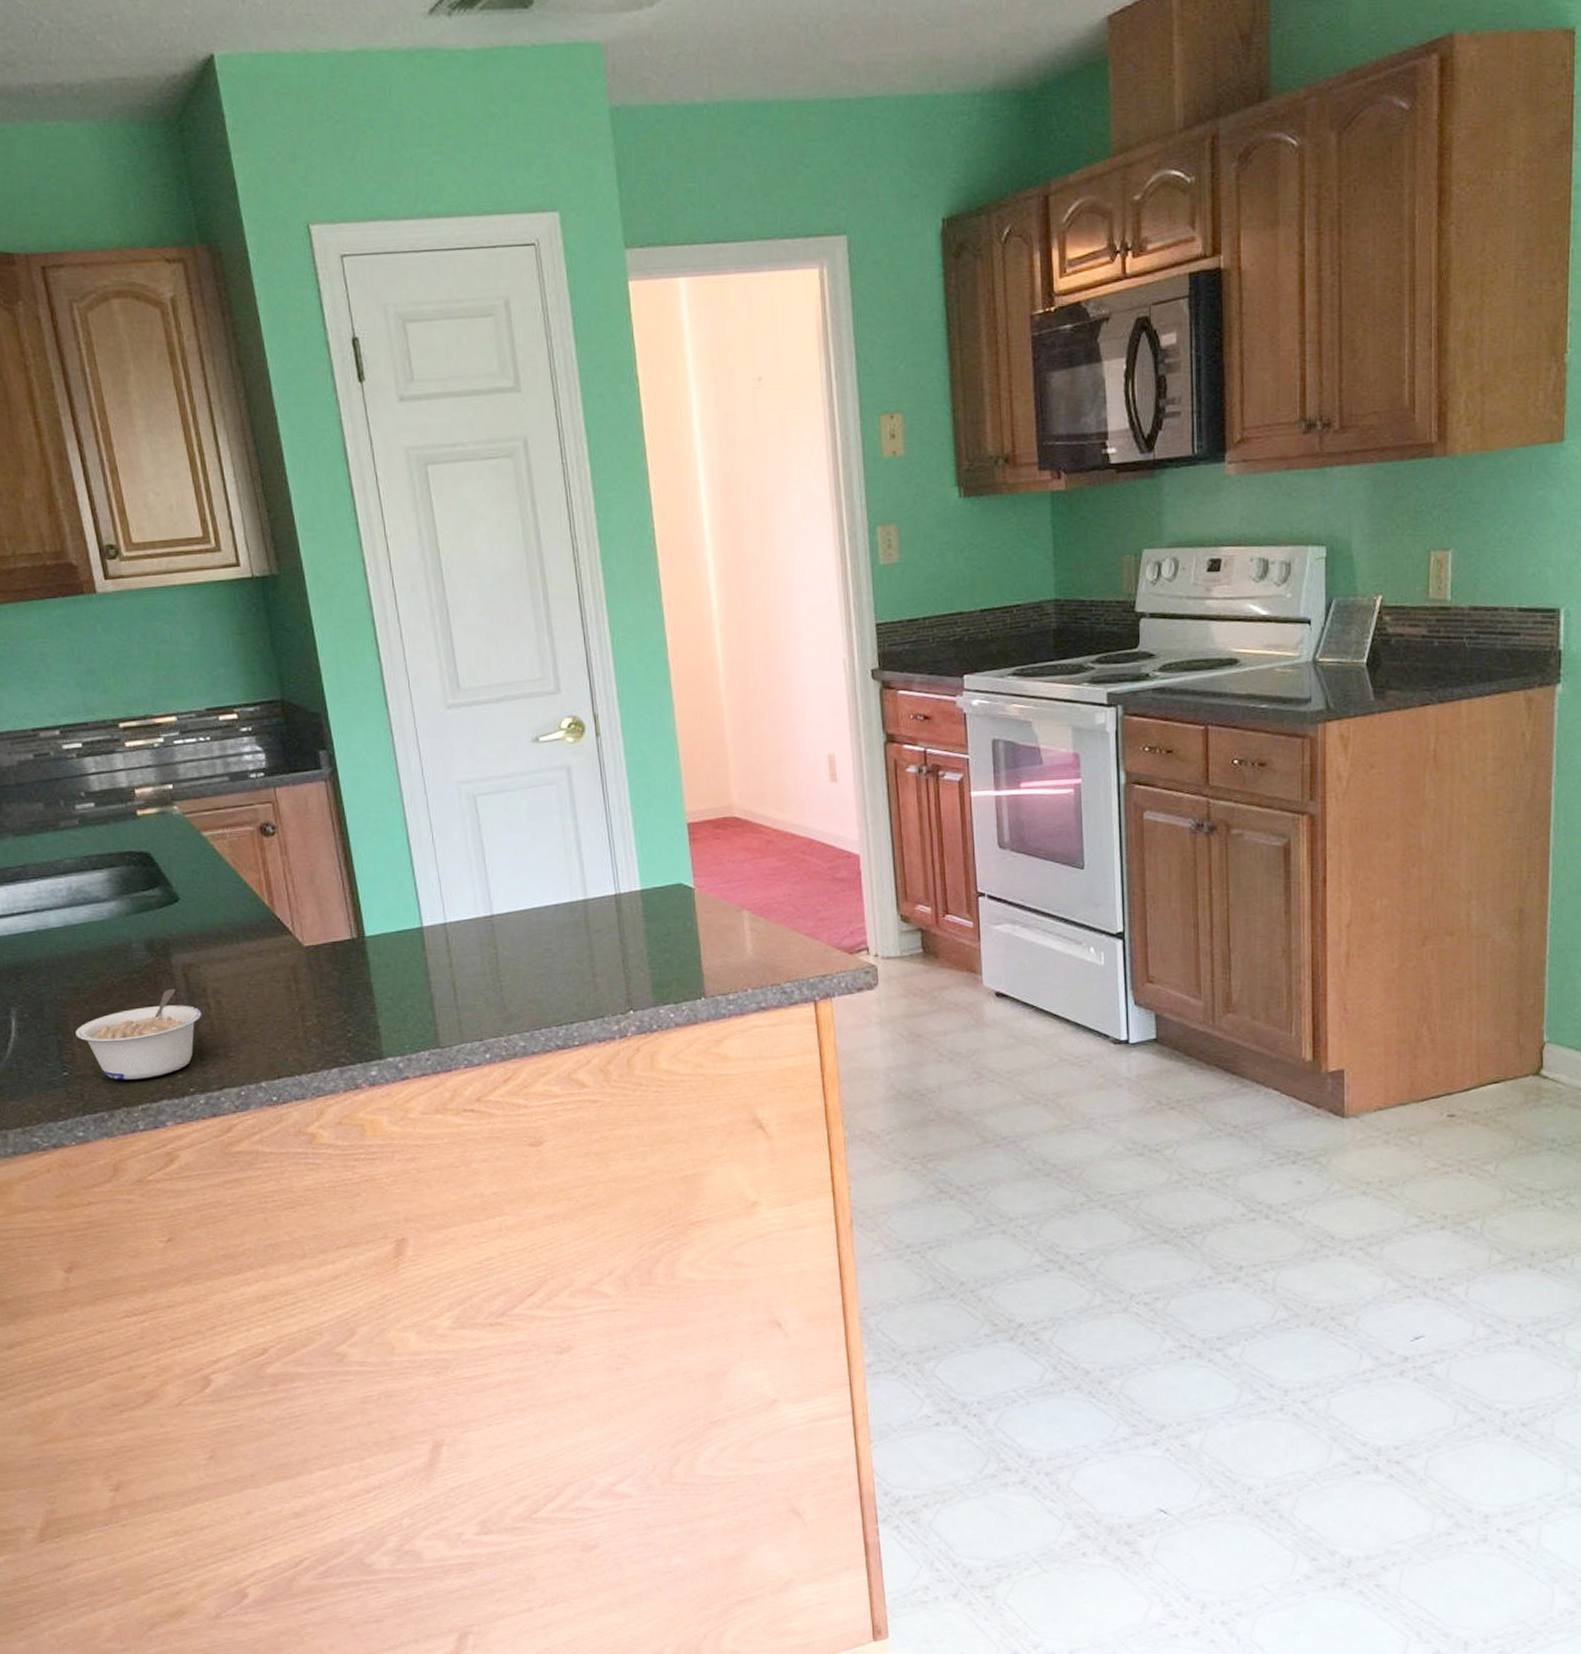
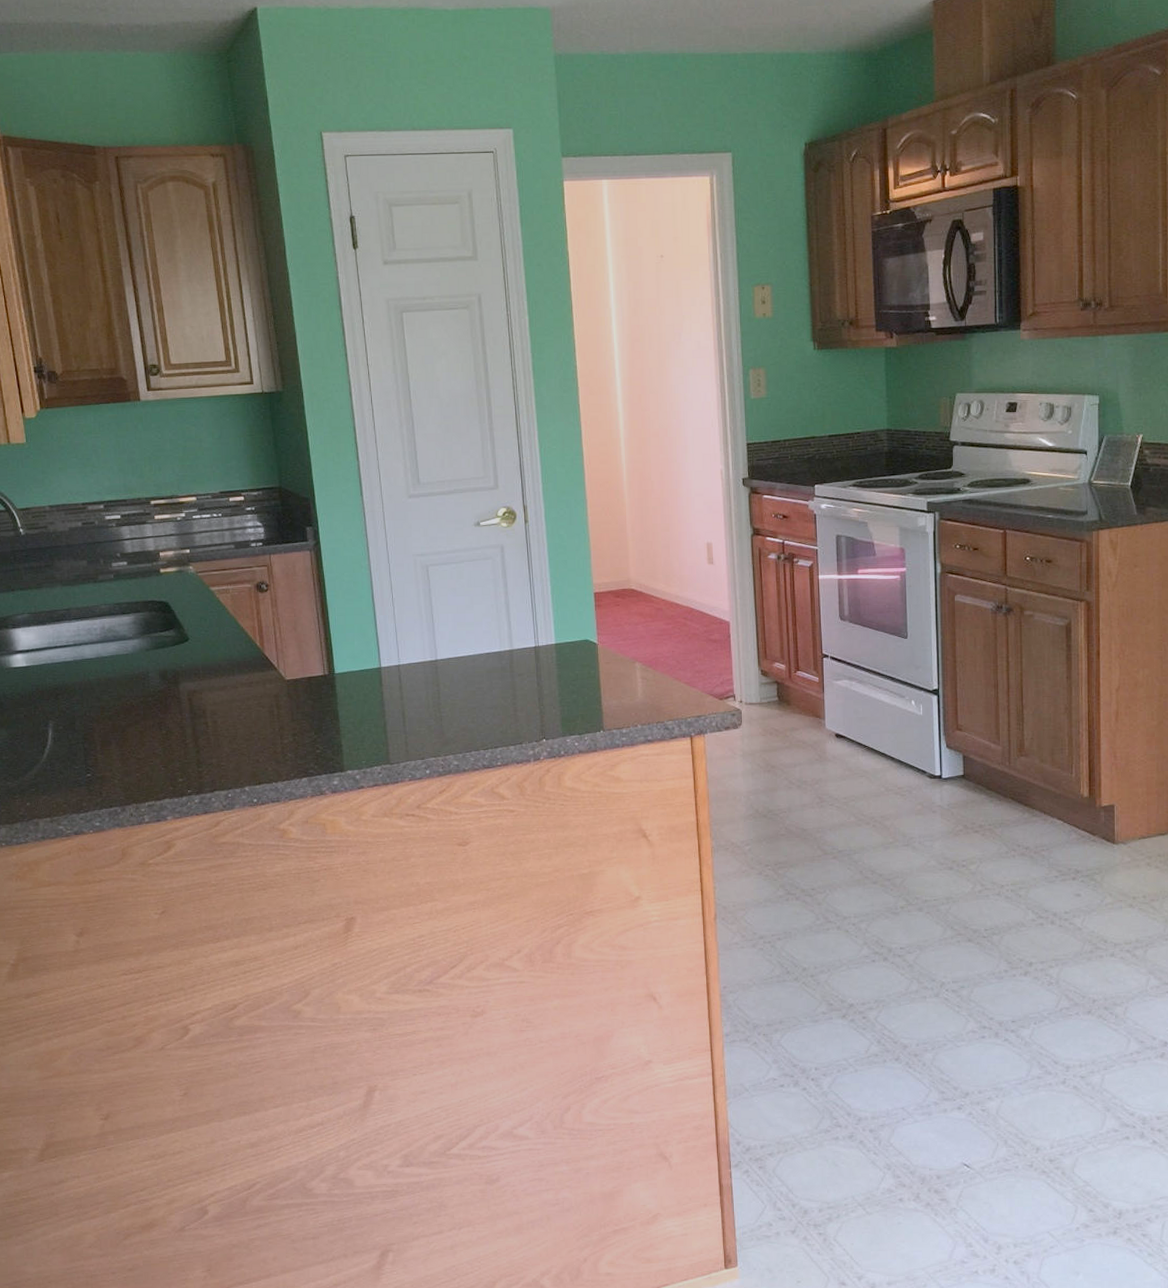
legume: present [75,989,202,1080] -> none [99,710,201,782]

